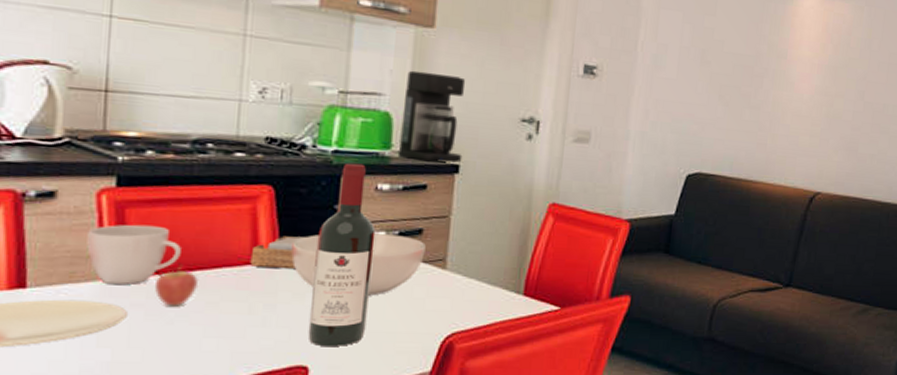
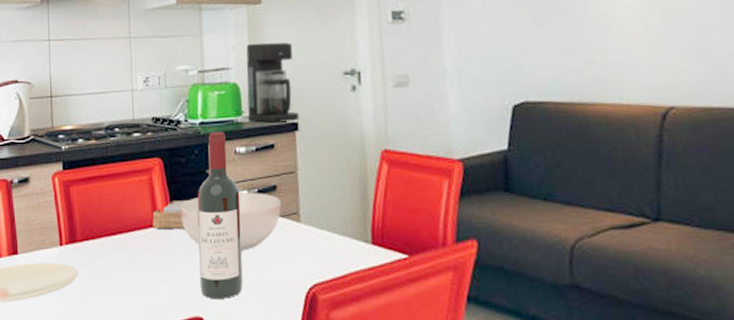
cup: present [87,224,181,285] -> none [49,199,107,250]
fruit: present [154,264,199,306] -> none [92,230,121,266]

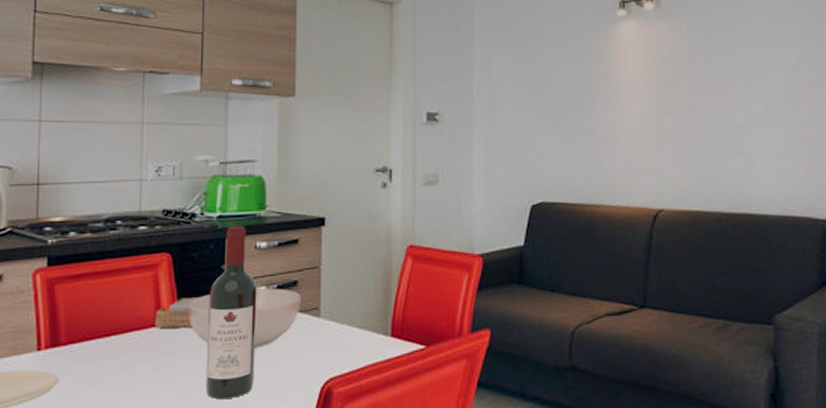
coffee maker: present [246,42,300,124] -> none [271,136,327,219]

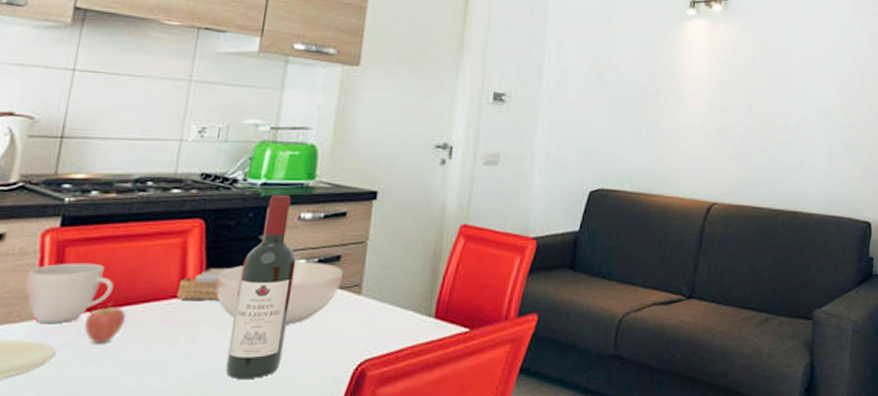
cup: none [26,298,99,355] -> present [25,262,114,324]
fruit: none [79,331,114,370] -> present [84,301,127,343]

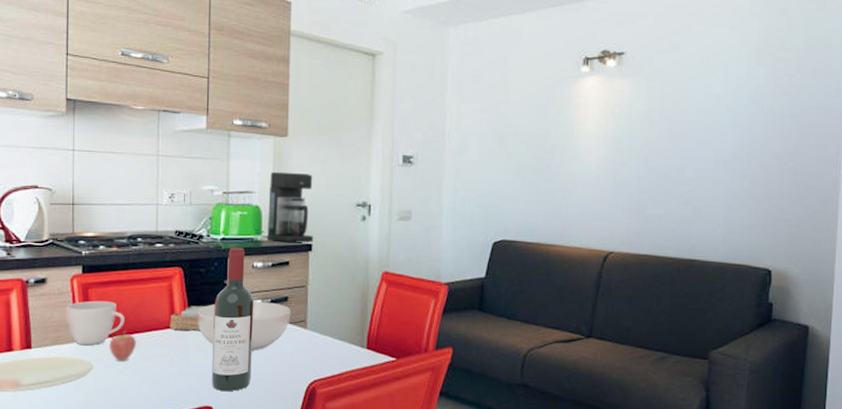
coffee maker: none [321,105,386,191] -> present [266,171,314,244]

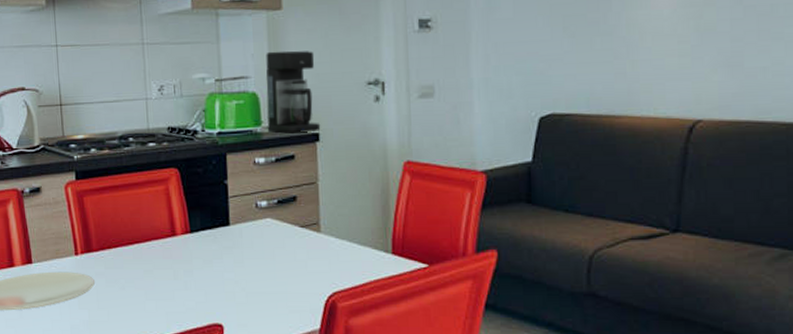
cup: present [66,300,125,346] -> none [63,209,123,259]
fruit: present [109,329,137,361] -> none [108,240,138,275]
napkin holder: present [169,306,206,332] -> none [169,211,206,240]
bowl: present [197,302,291,351] -> none [198,203,301,260]
wine bottle: present [211,247,254,391] -> none [215,141,262,306]

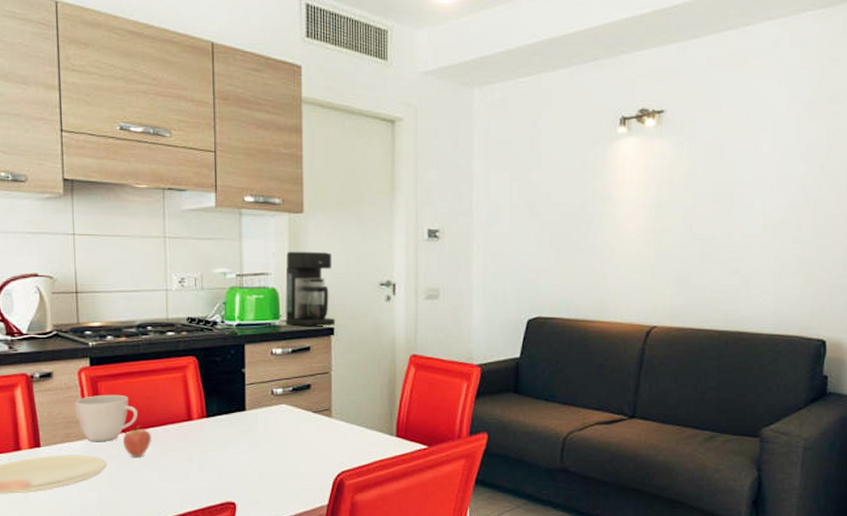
cup: none [63,209,123,259] -> present [75,394,138,442]
fruit: none [108,240,138,275] -> present [122,424,152,457]

